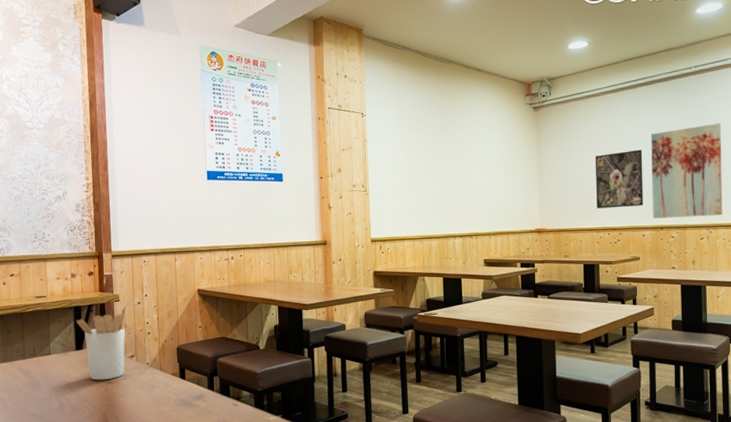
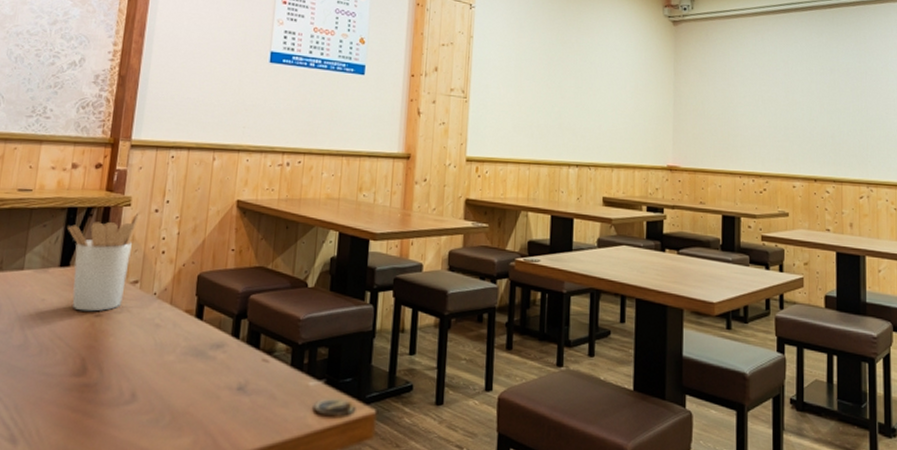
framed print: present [595,149,643,209] -> none [740,83,796,151]
wall art: present [650,123,723,218] -> none [804,63,885,172]

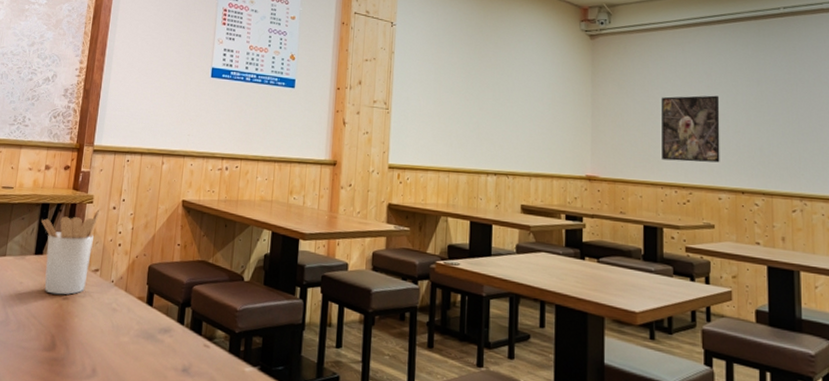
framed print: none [740,83,796,151] -> present [661,95,720,163]

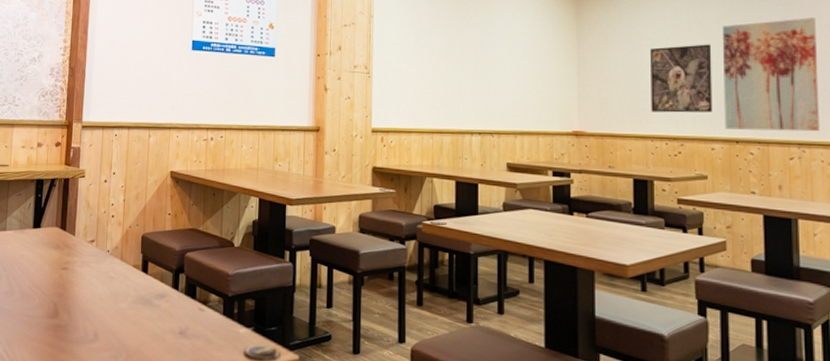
utensil holder: present [41,209,100,295] -> none [37,183,92,265]
wall art: none [729,74,820,186] -> present [722,17,820,132]

